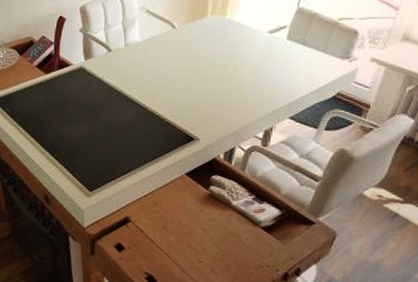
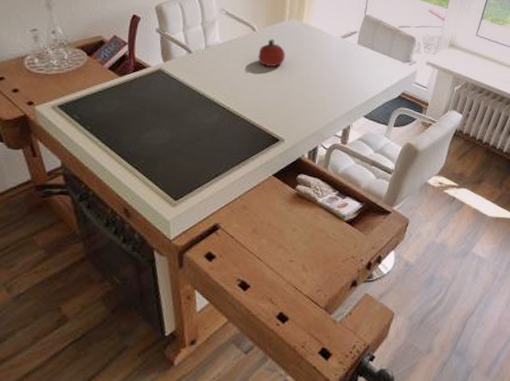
fruit: none [176,35,205,64] -> present [258,38,285,67]

